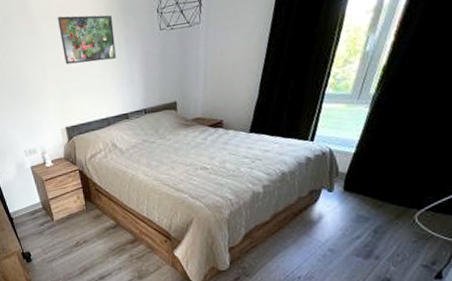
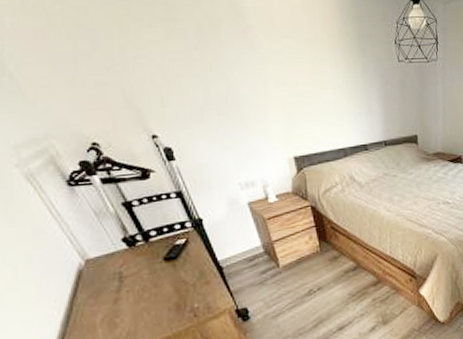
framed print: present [57,15,116,65] -> none [281,32,352,86]

